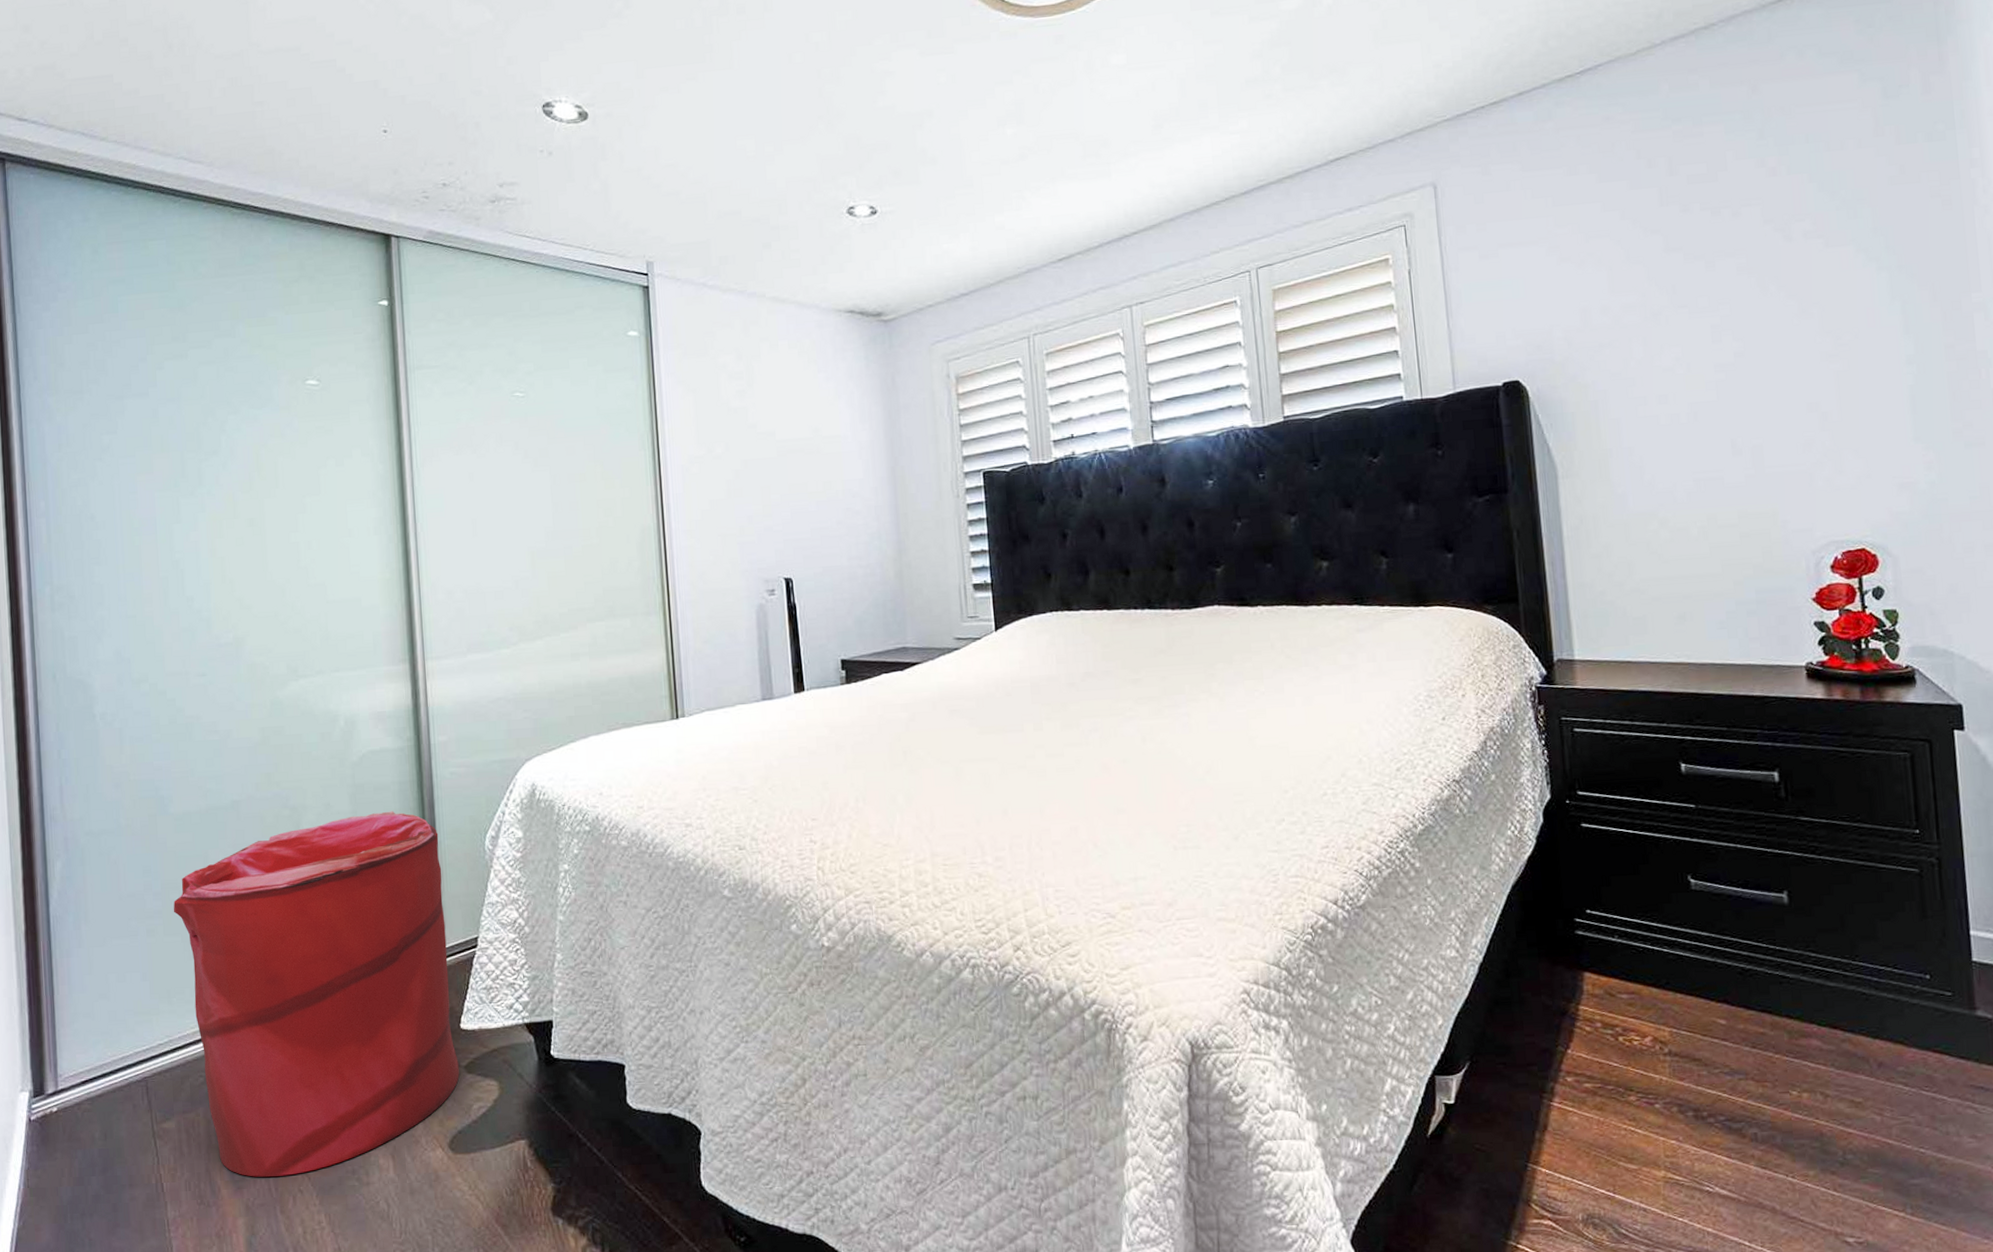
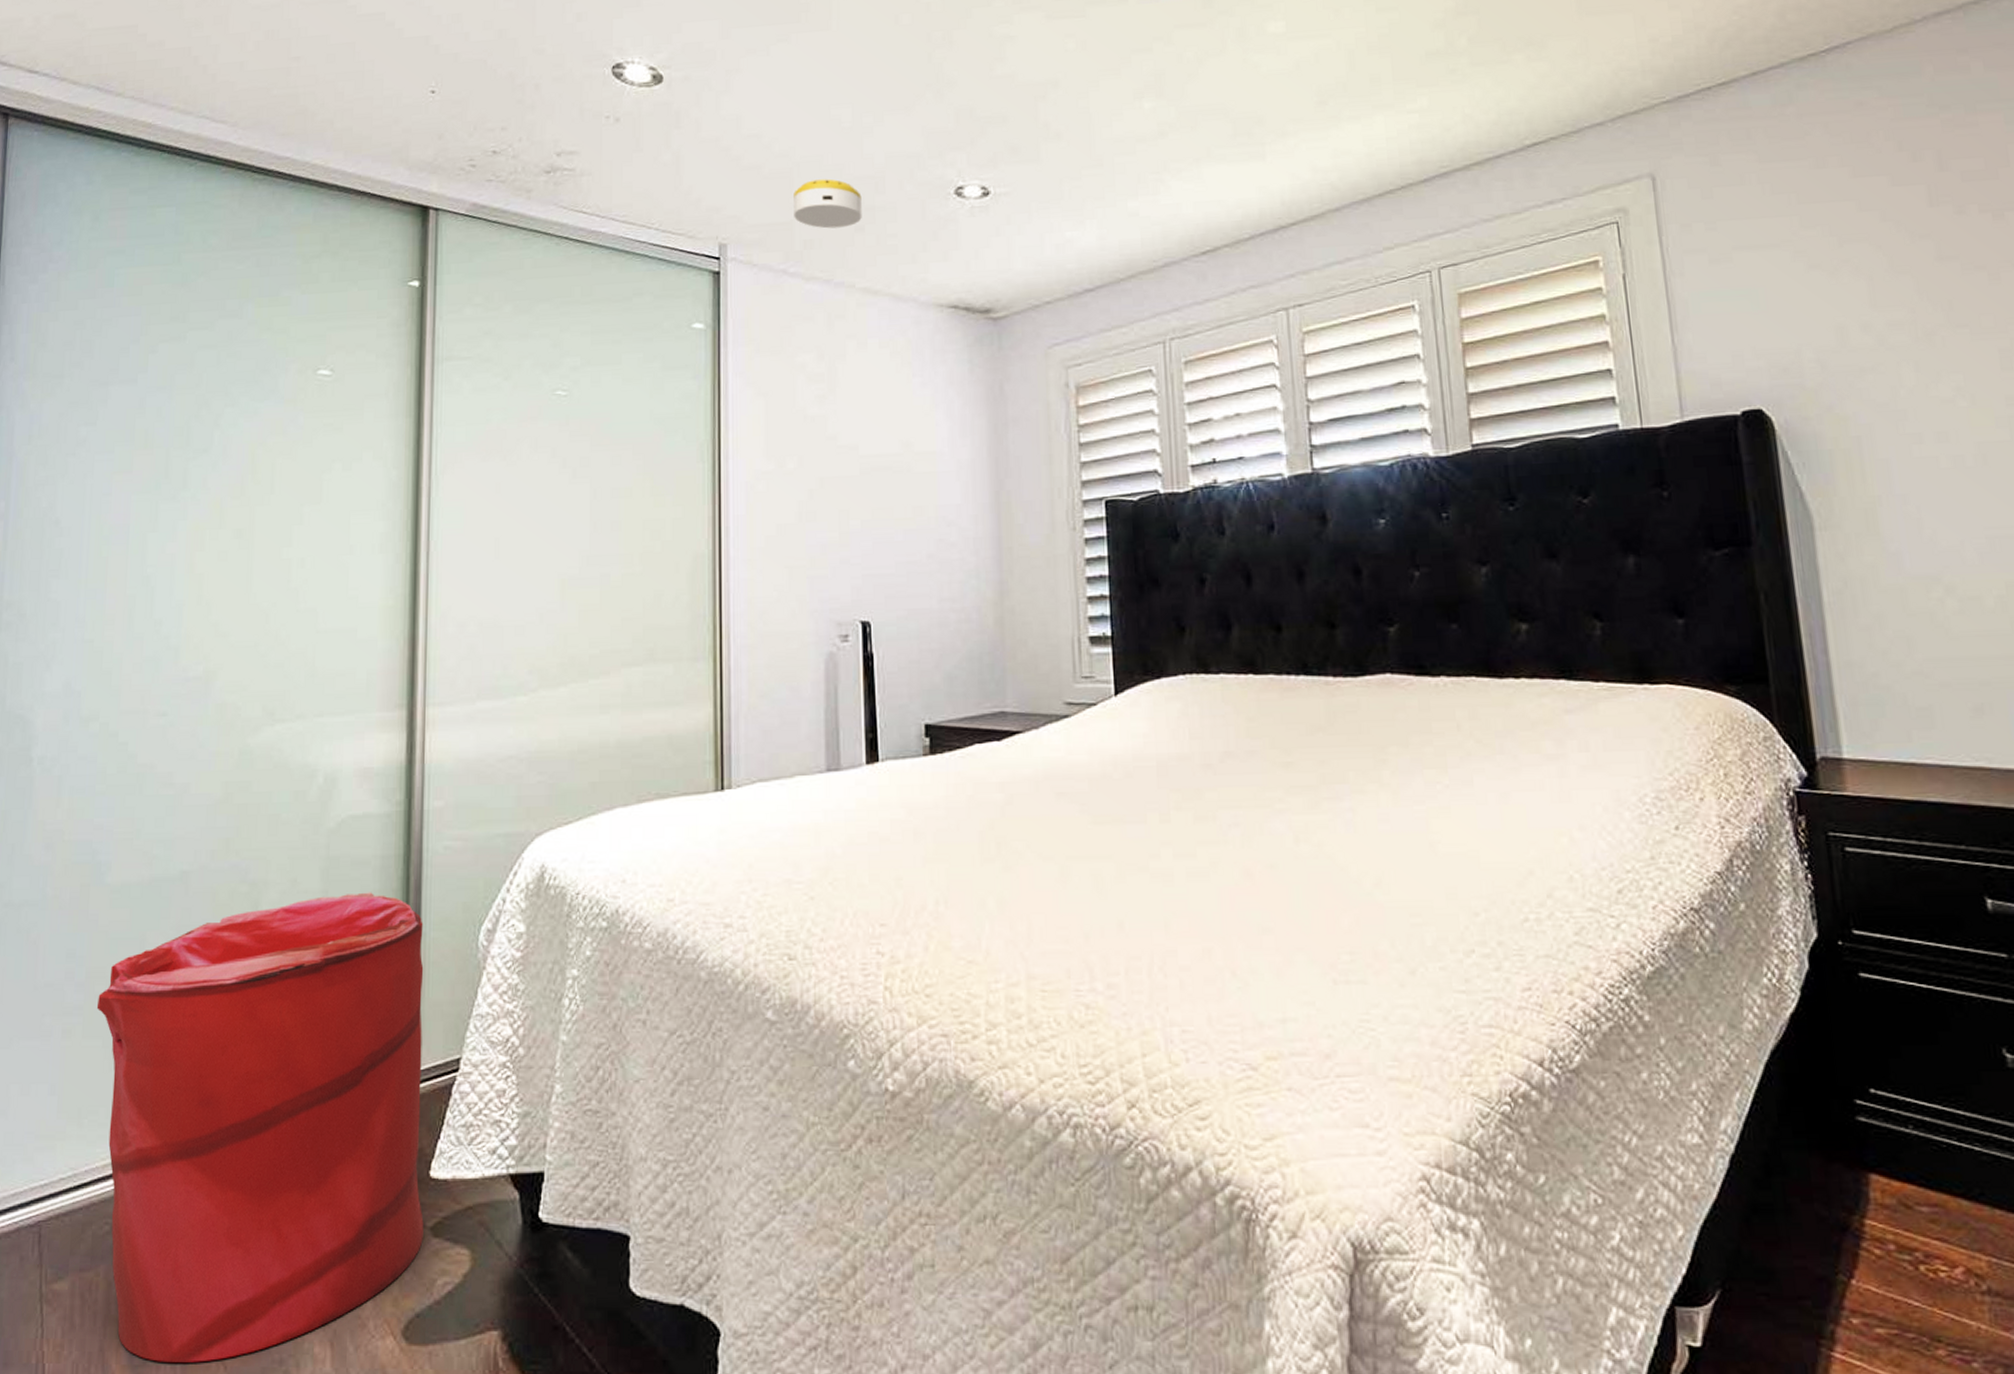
smoke detector: none [708,202,769,246] -> present [794,179,862,229]

